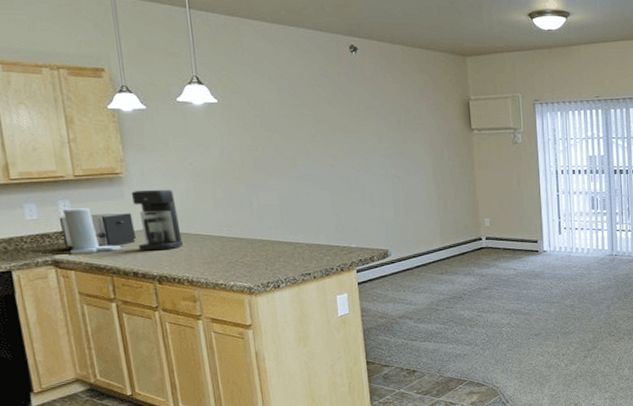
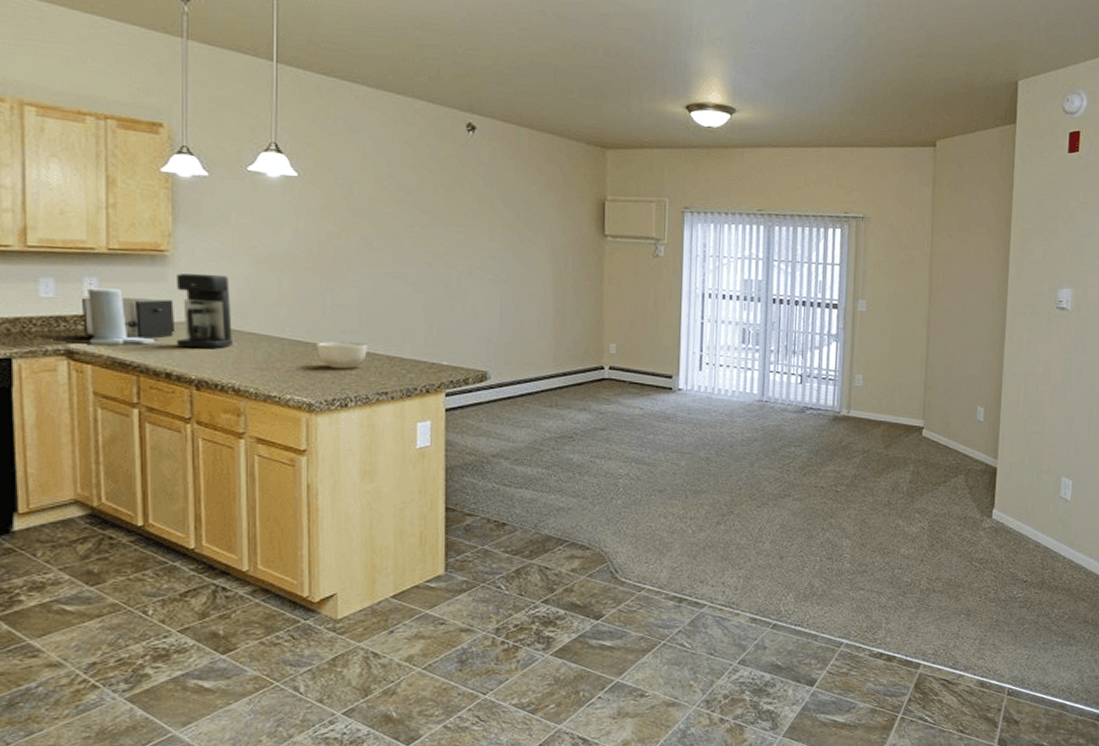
bowl: none [249,234,291,257] -> present [316,341,367,369]

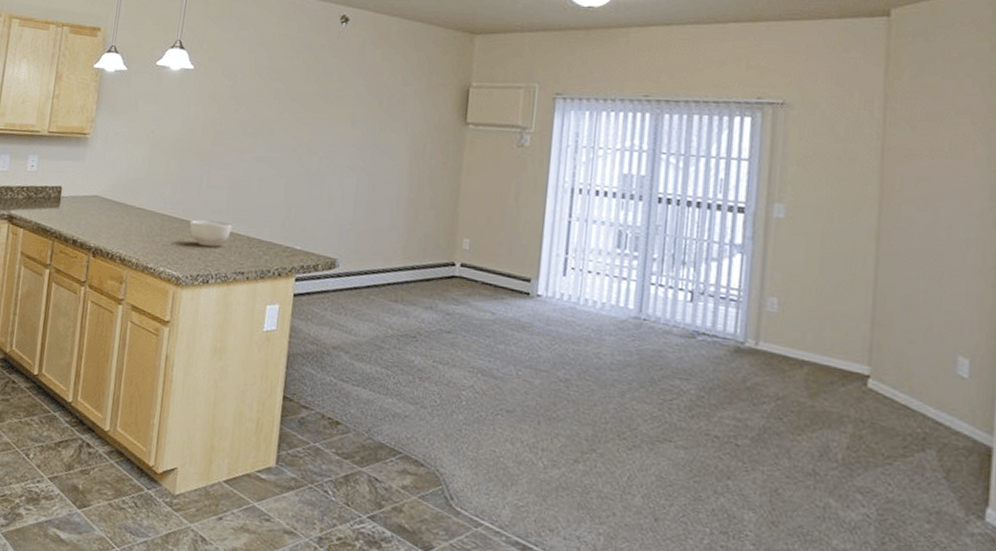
toaster: present [81,297,176,340] -> none [22,172,88,210]
paper towel: present [88,288,156,345] -> none [24,164,70,214]
coffee maker: present [175,273,234,349] -> none [83,153,130,221]

